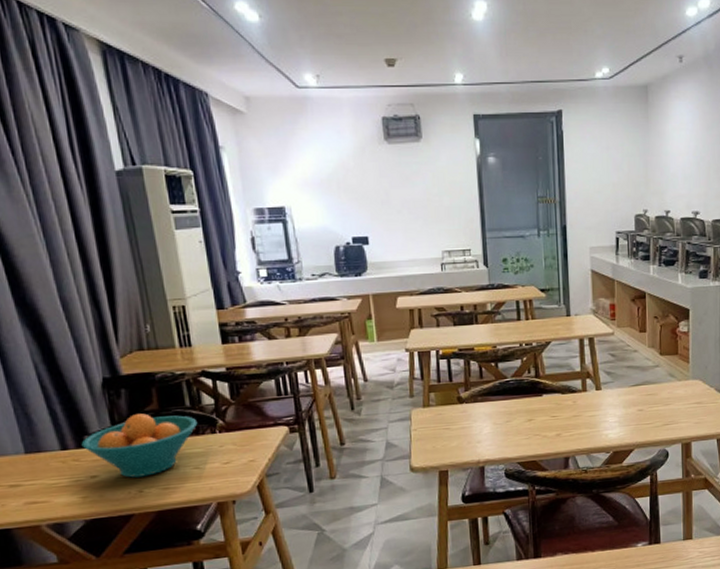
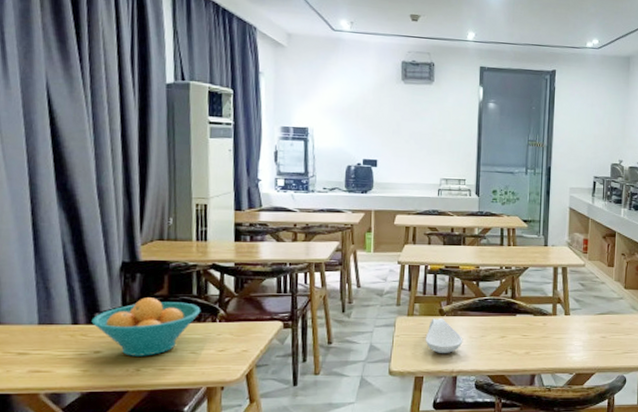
spoon rest: none [445,405,487,445] -> present [425,317,463,354]

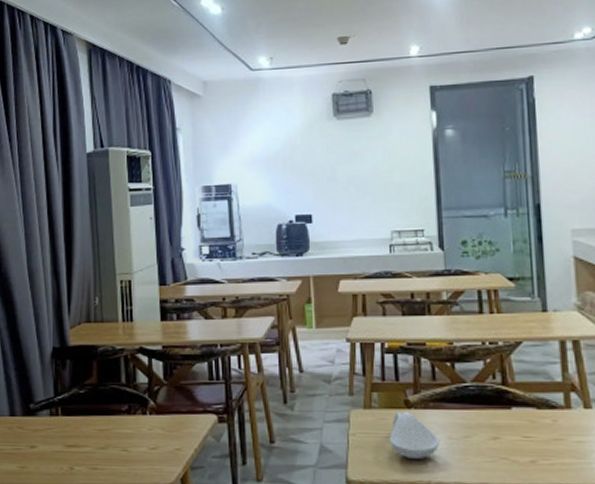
fruit bowl: present [91,297,201,356] -> none [27,386,131,453]

